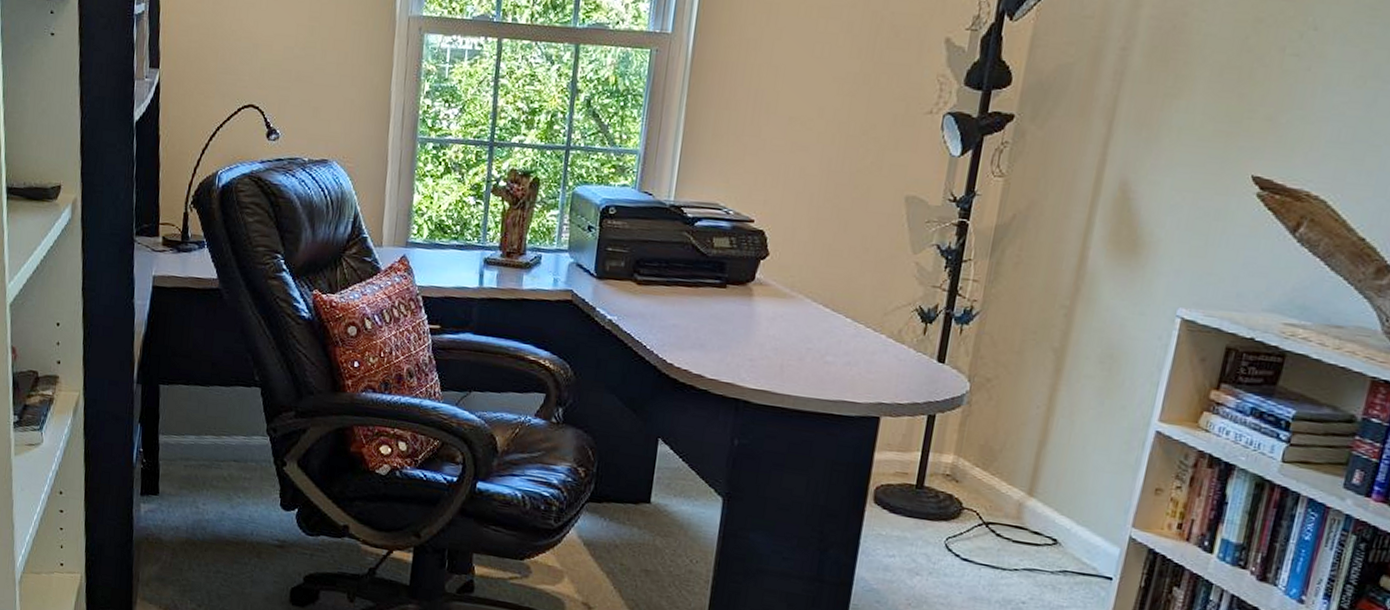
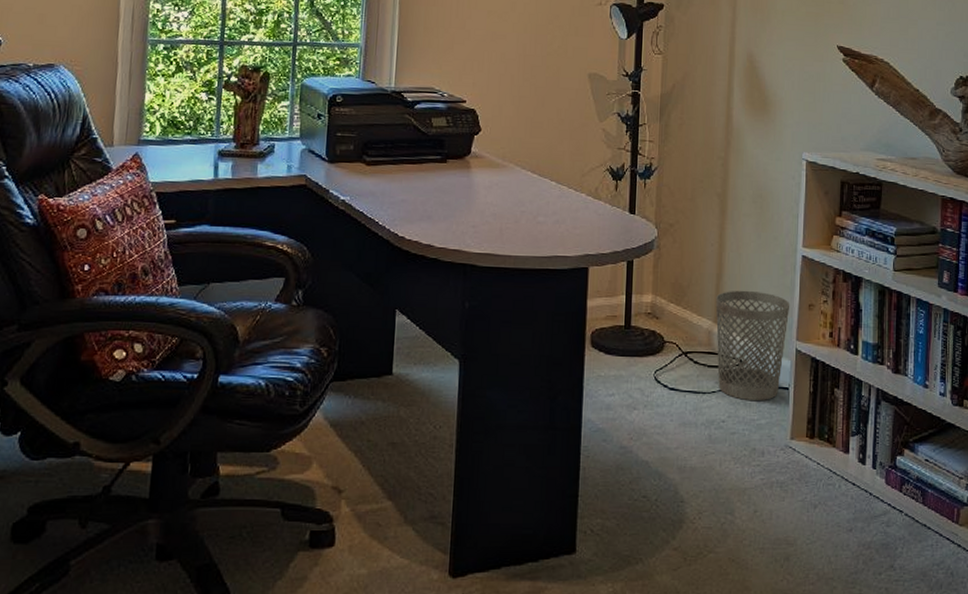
wastebasket: none [1022,461,1131,588] -> present [716,290,790,400]

